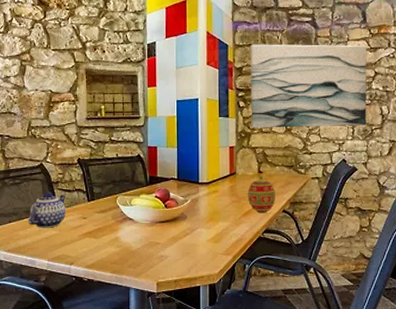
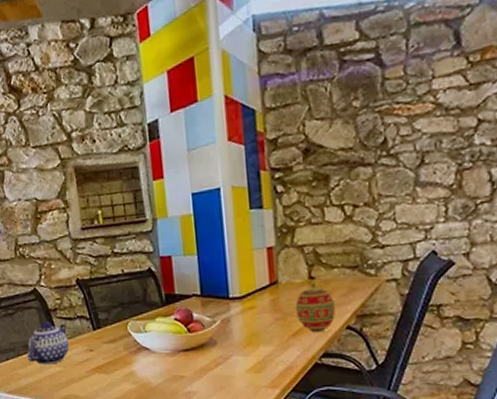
wall art: present [250,44,367,129] -> none [286,81,467,220]

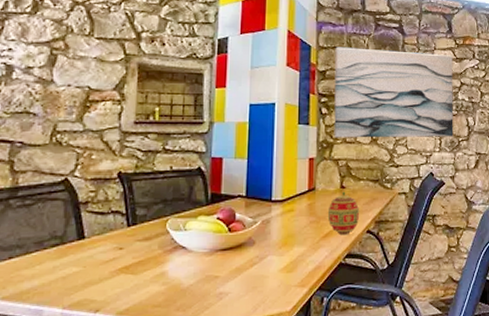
teapot: present [27,321,70,365] -> none [38,215,97,265]
wall art: none [286,81,467,220] -> present [334,47,454,138]

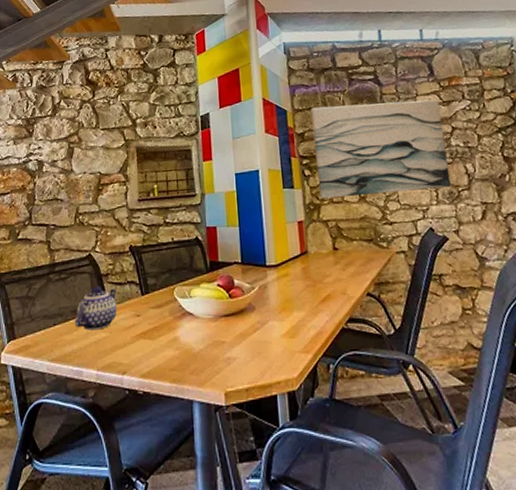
teapot: none [38,215,97,265] -> present [75,286,118,331]
decorative egg: present [327,191,360,236] -> none [322,253,357,299]

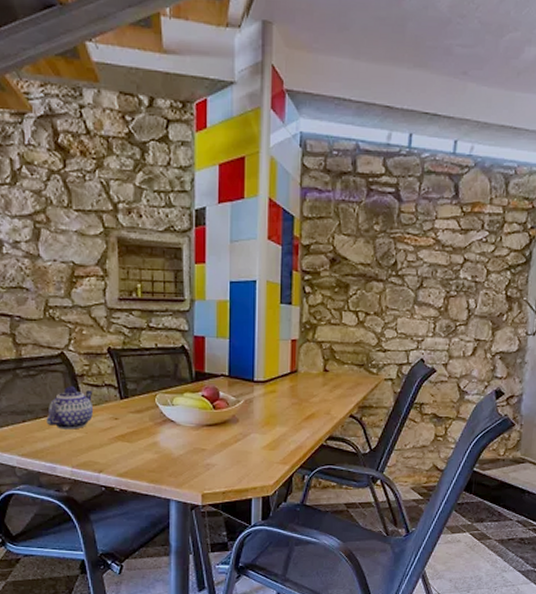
wall art: present [310,99,452,199] -> none [317,217,457,321]

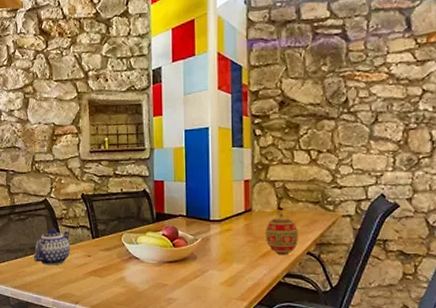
decorative egg: none [309,374,343,419] -> present [265,212,299,256]

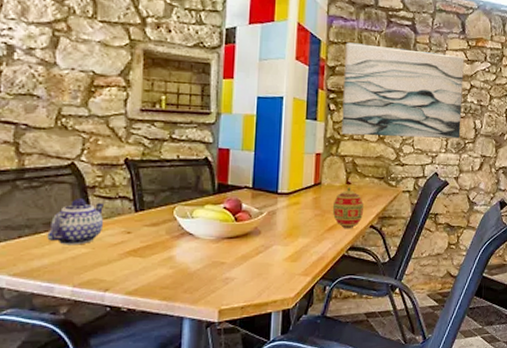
wall art: none [268,58,412,160] -> present [341,42,464,139]

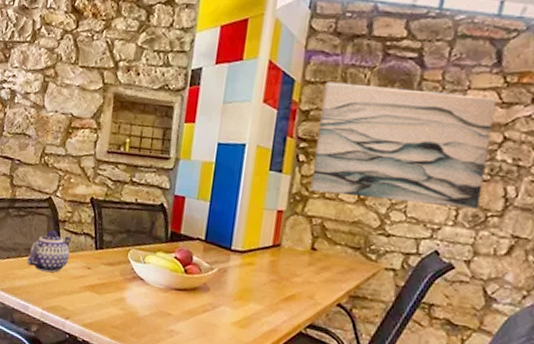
decorative egg: present [332,187,364,229] -> none [291,253,332,304]

